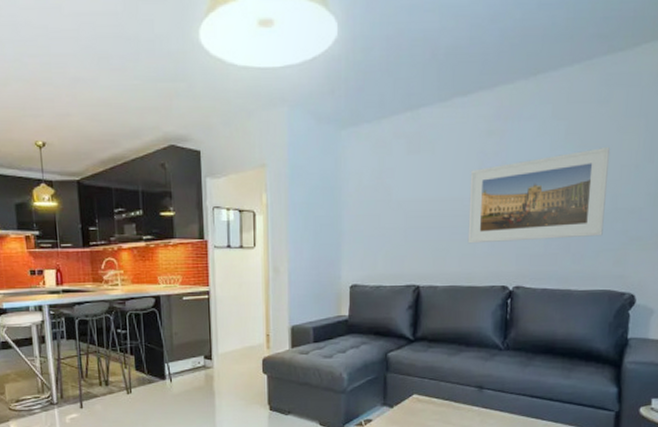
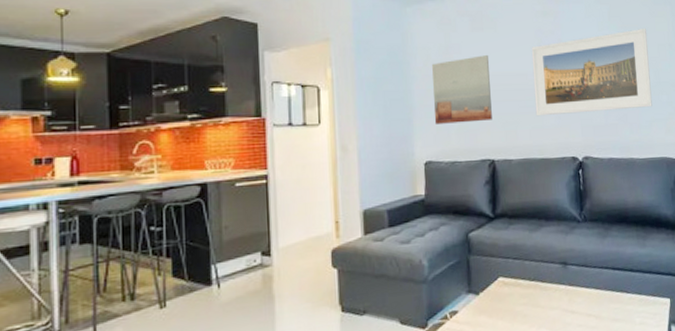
wall art: none [362,180,424,249] -> present [432,55,492,124]

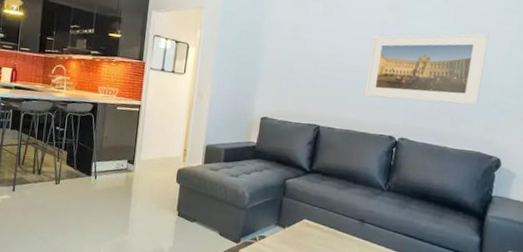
wall art: present [432,55,492,124] -> none [275,37,333,93]

